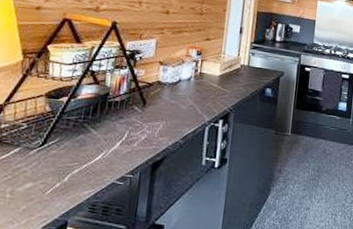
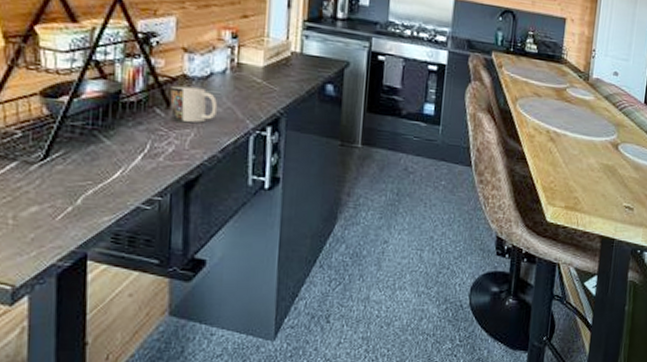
mug: none [145,89,183,117] -> present [169,85,218,123]

